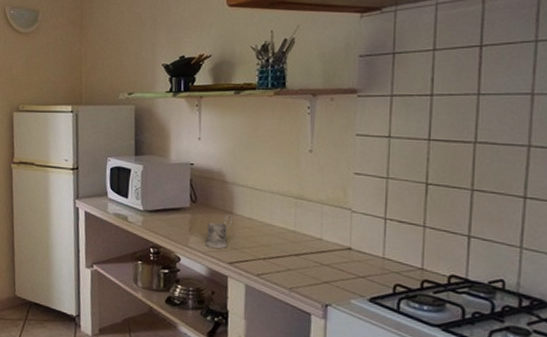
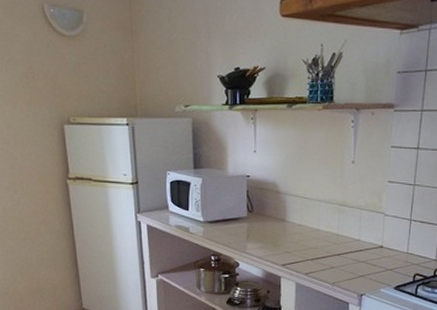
tea glass holder: present [206,214,232,249] -> none [261,221,284,254]

